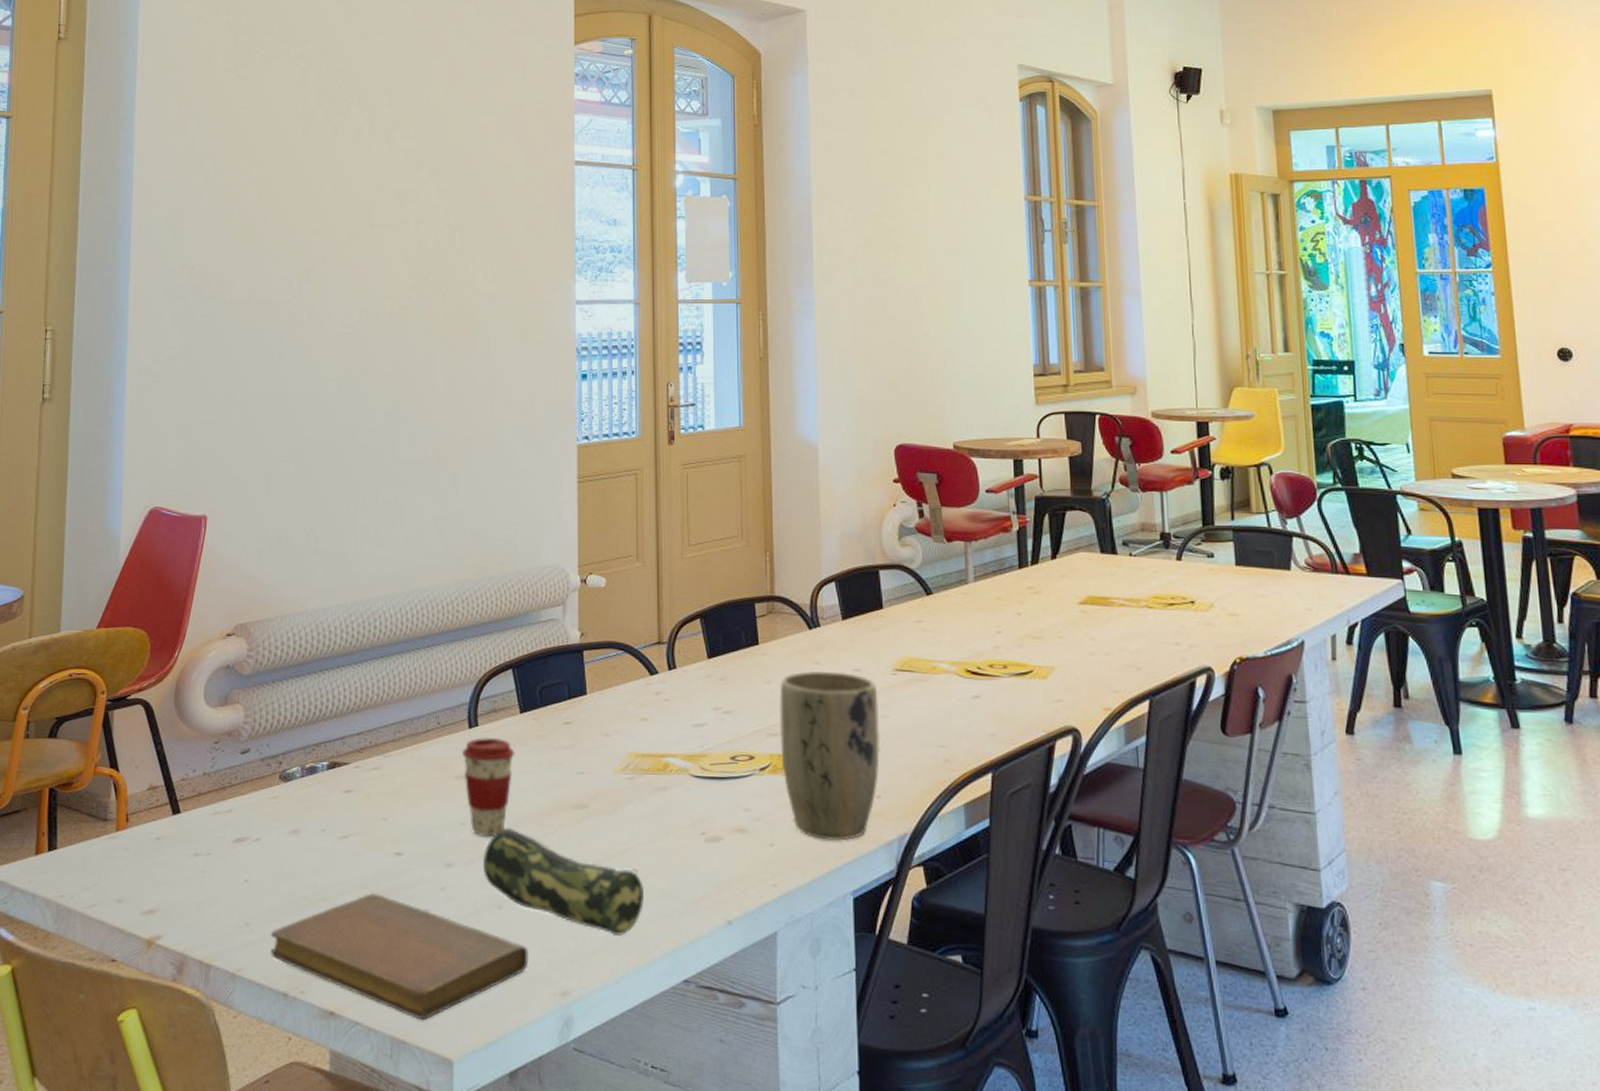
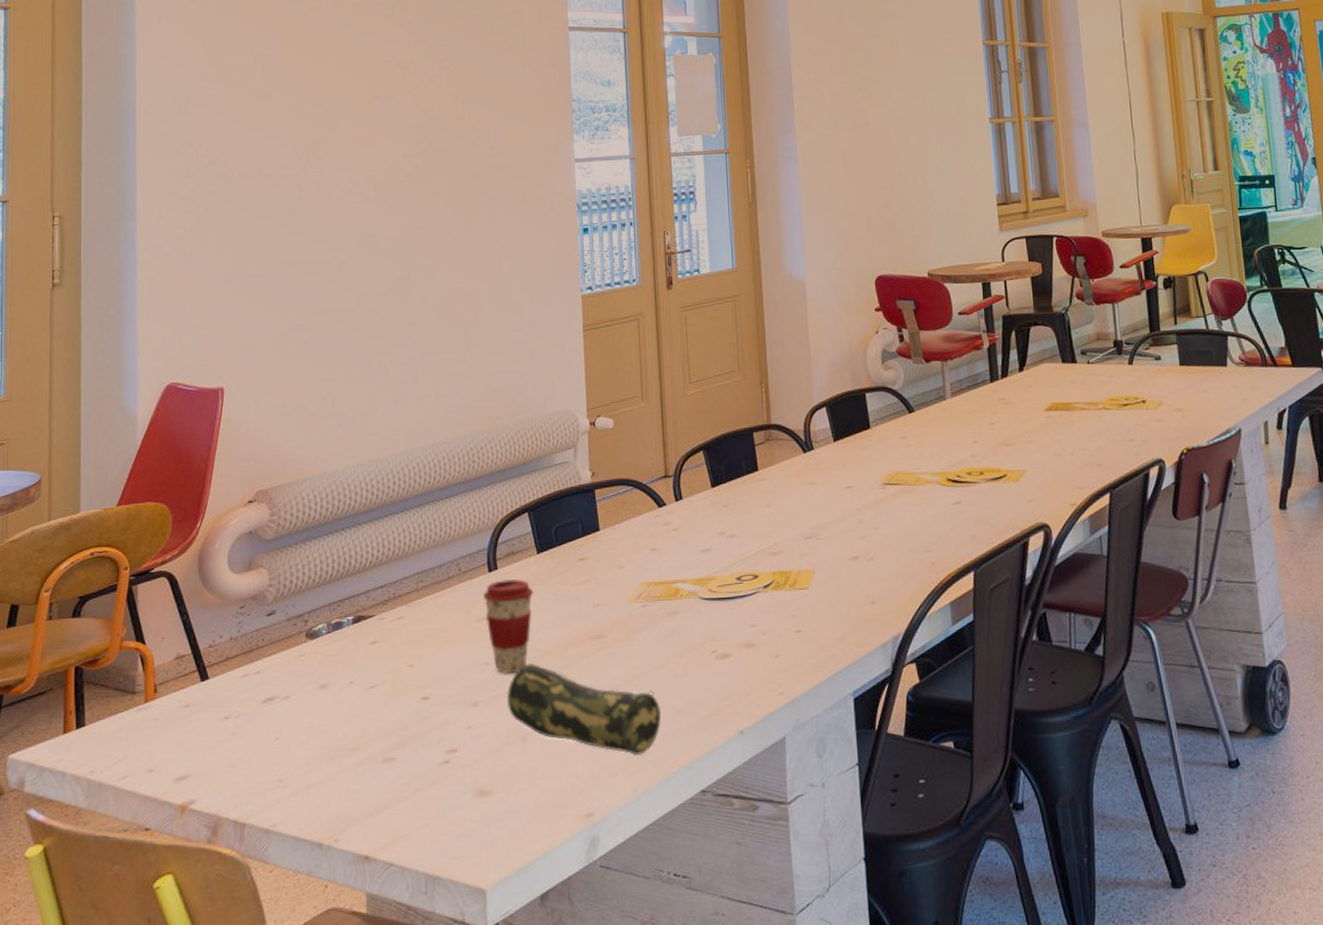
notebook: present [271,892,528,1021] -> none [304,737,554,855]
plant pot: present [779,670,881,841] -> none [779,489,873,647]

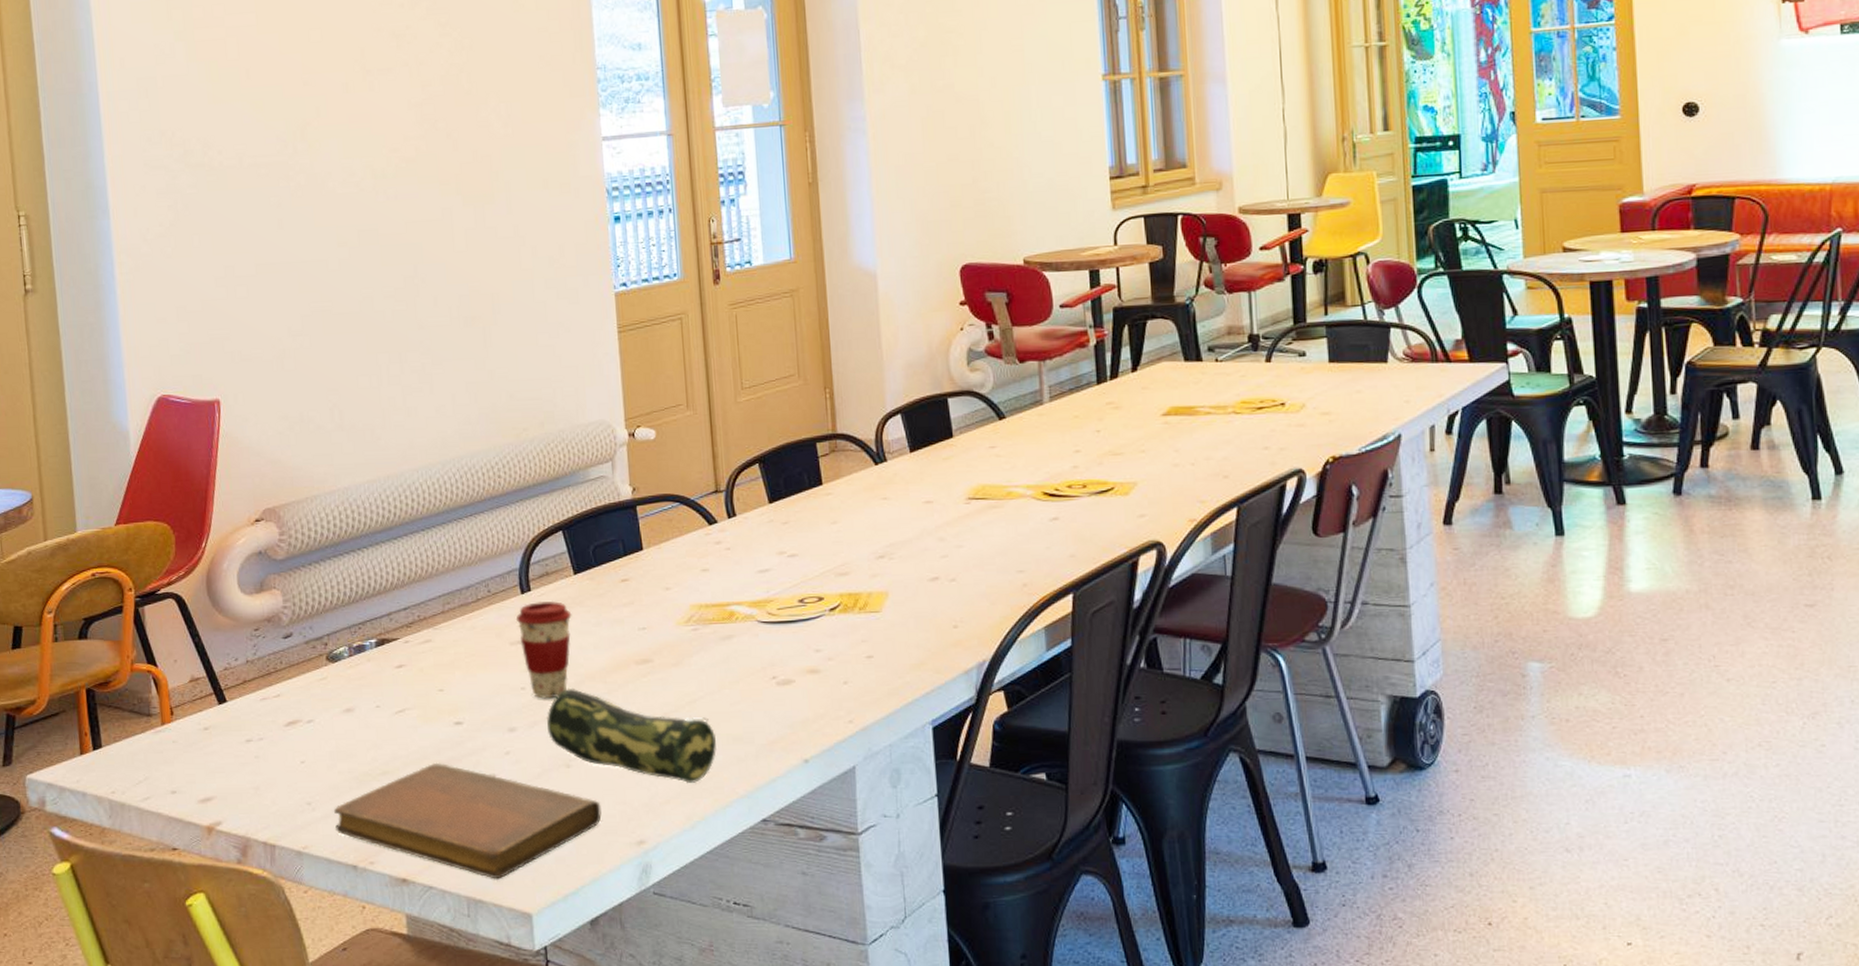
notebook: none [304,737,554,855] -> present [334,762,602,879]

